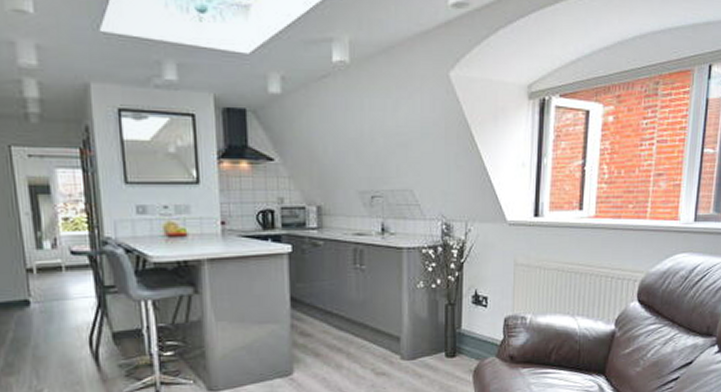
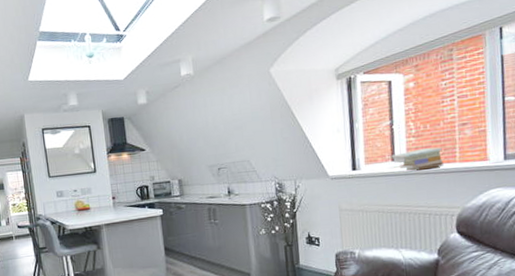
books: none [579,199,634,225] -> present [391,147,444,172]

